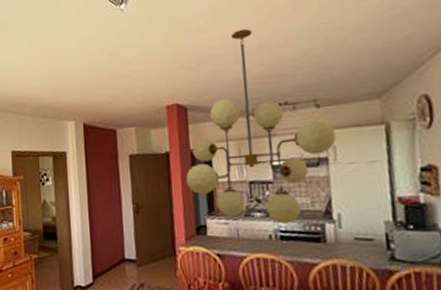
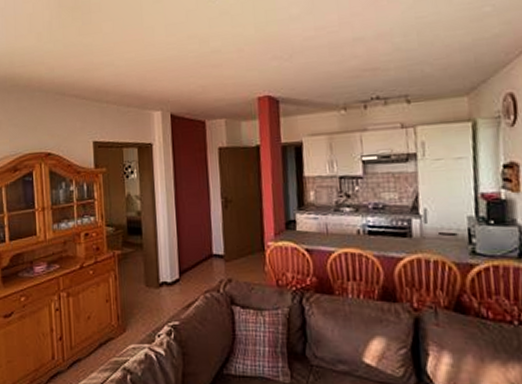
chandelier: present [186,28,337,224] -> none [276,19,426,219]

